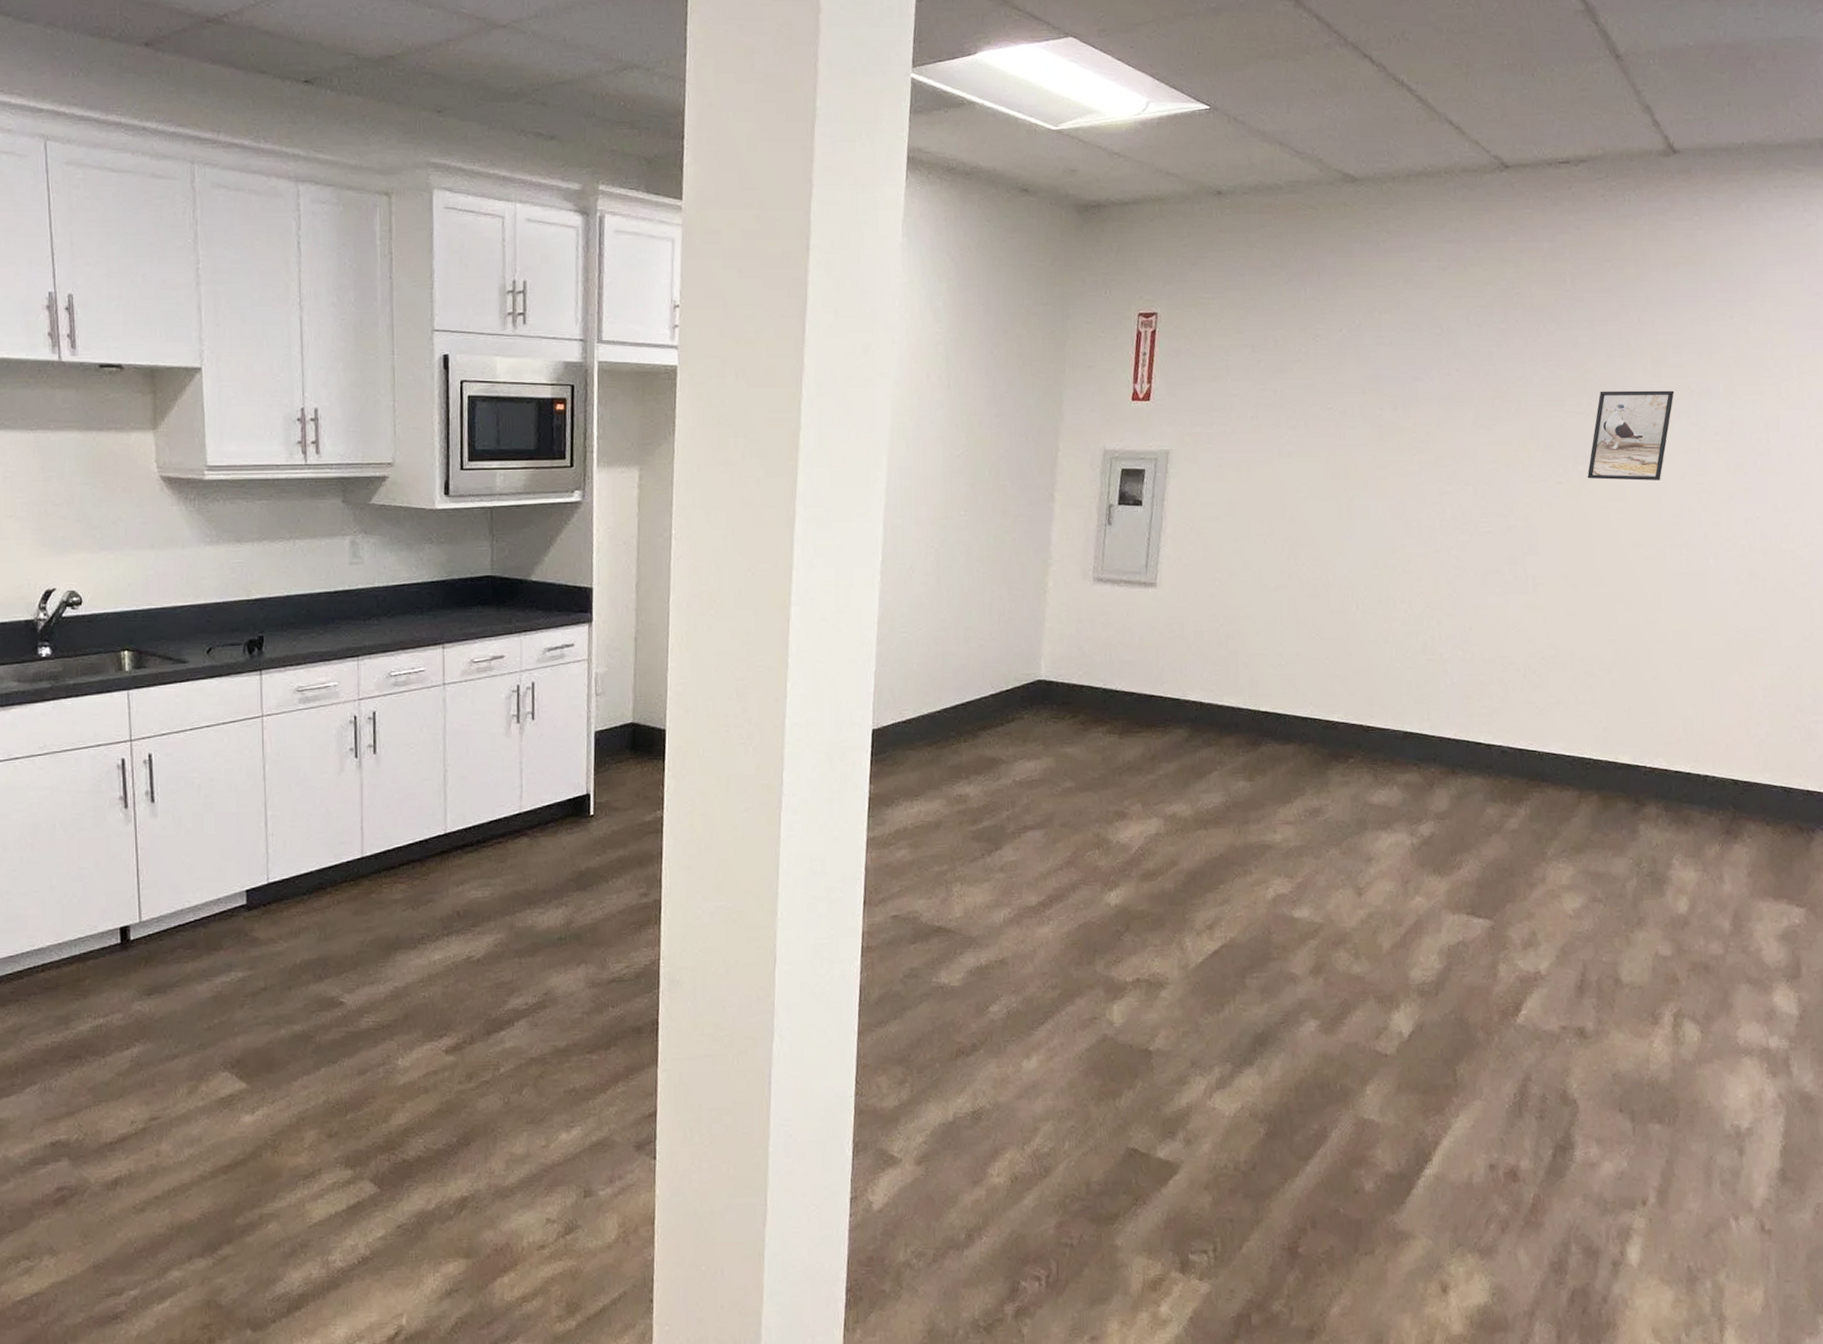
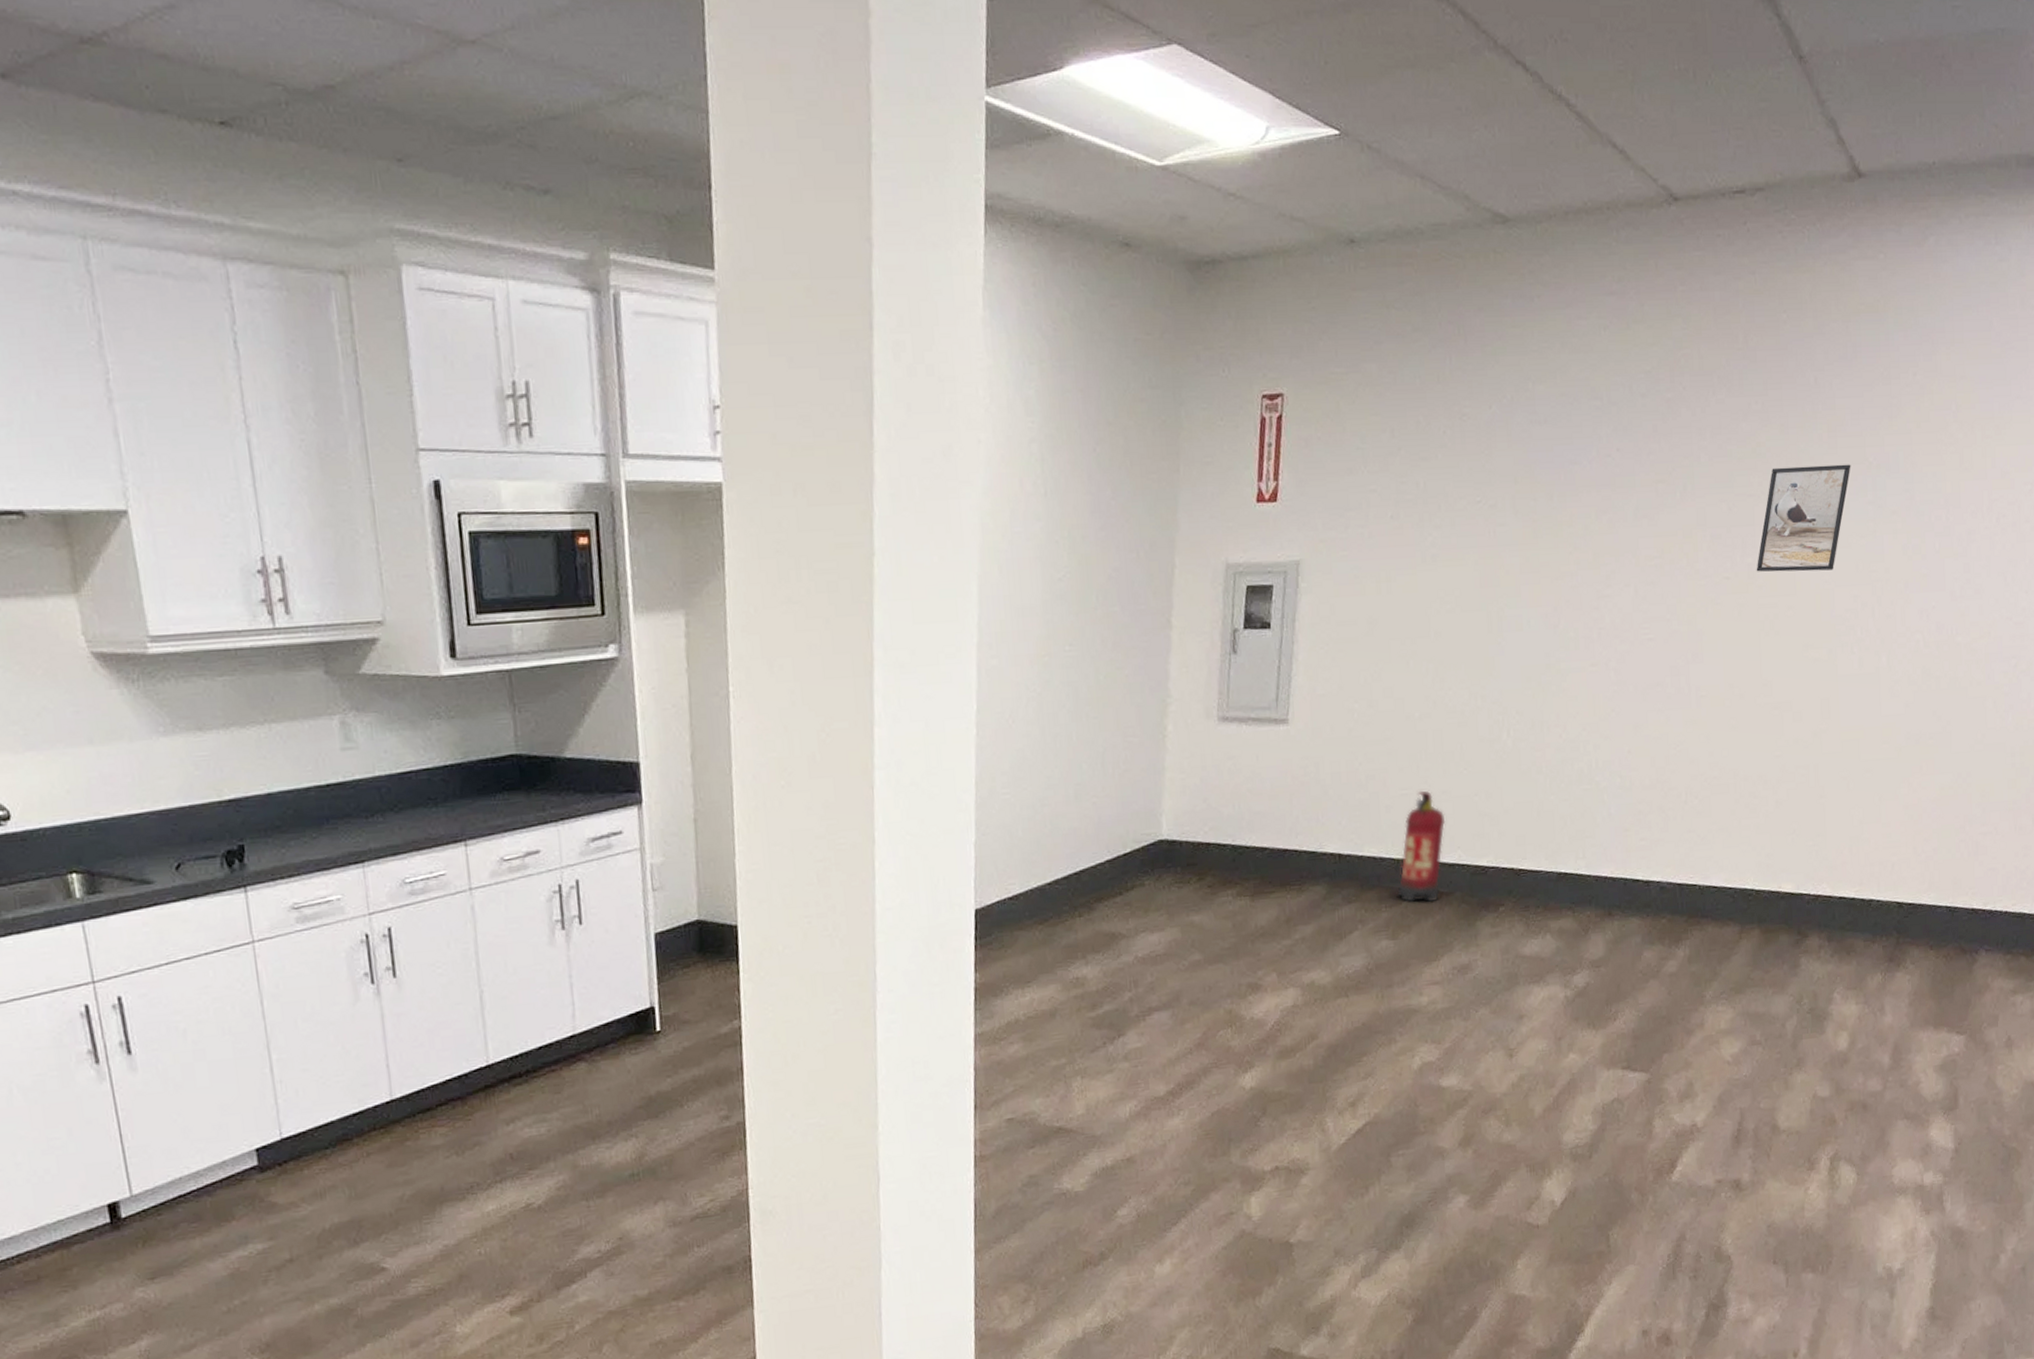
fire extinguisher: none [1254,651,1299,751] -> present [1397,790,1446,903]

